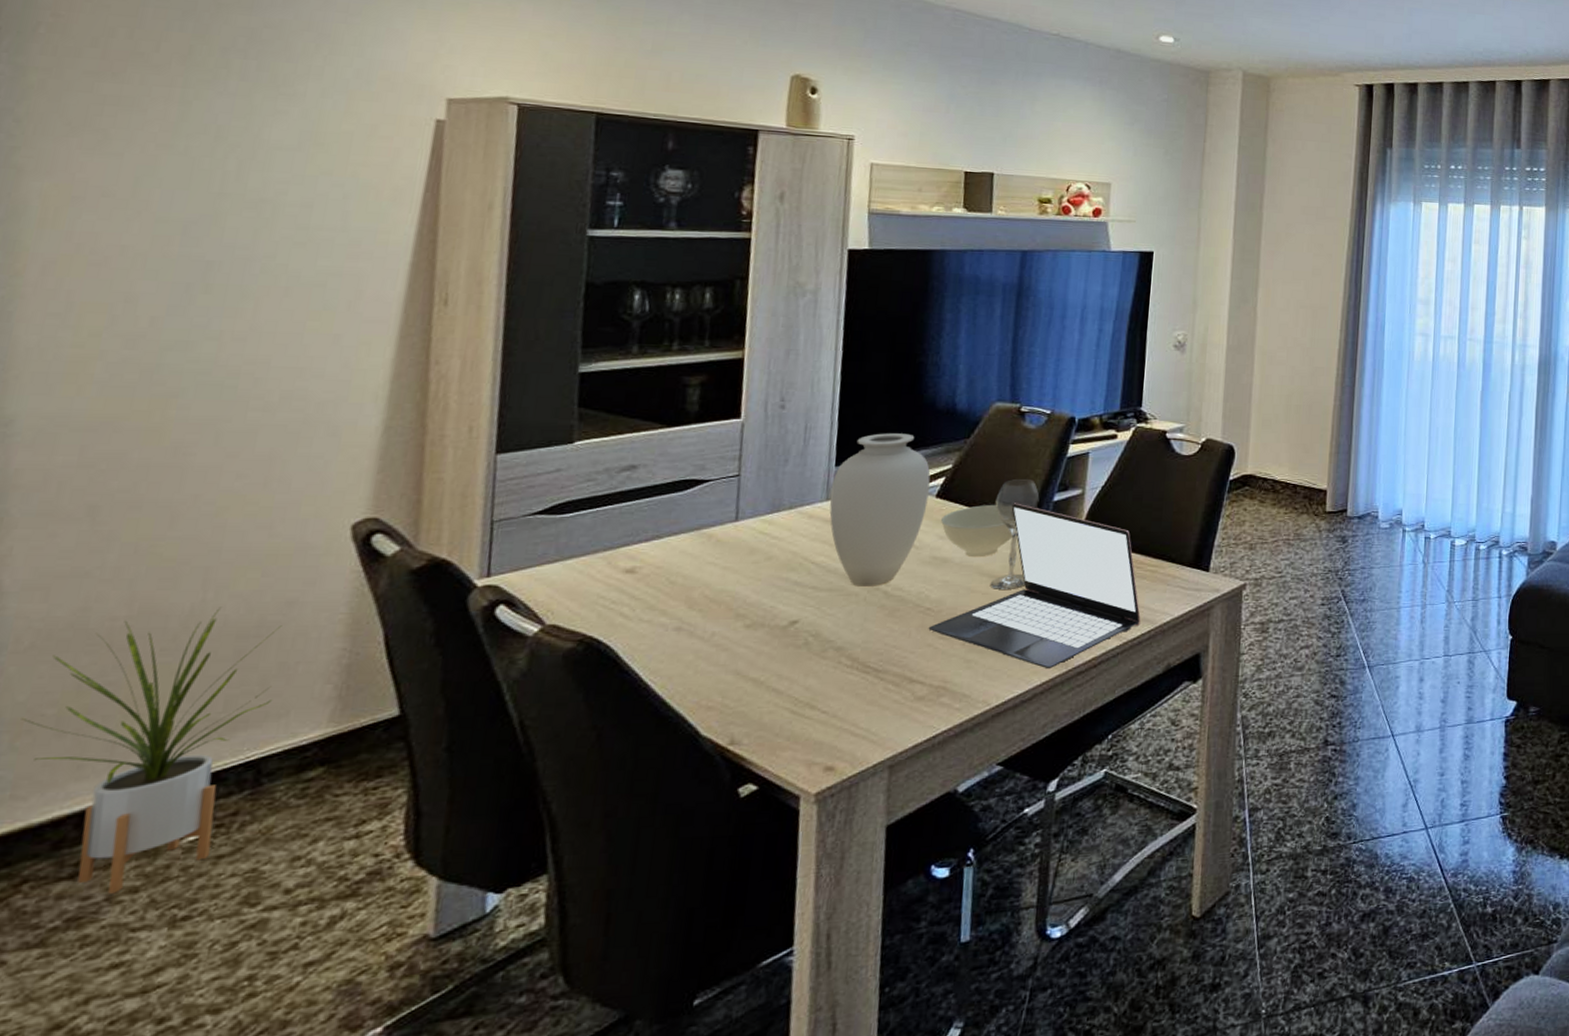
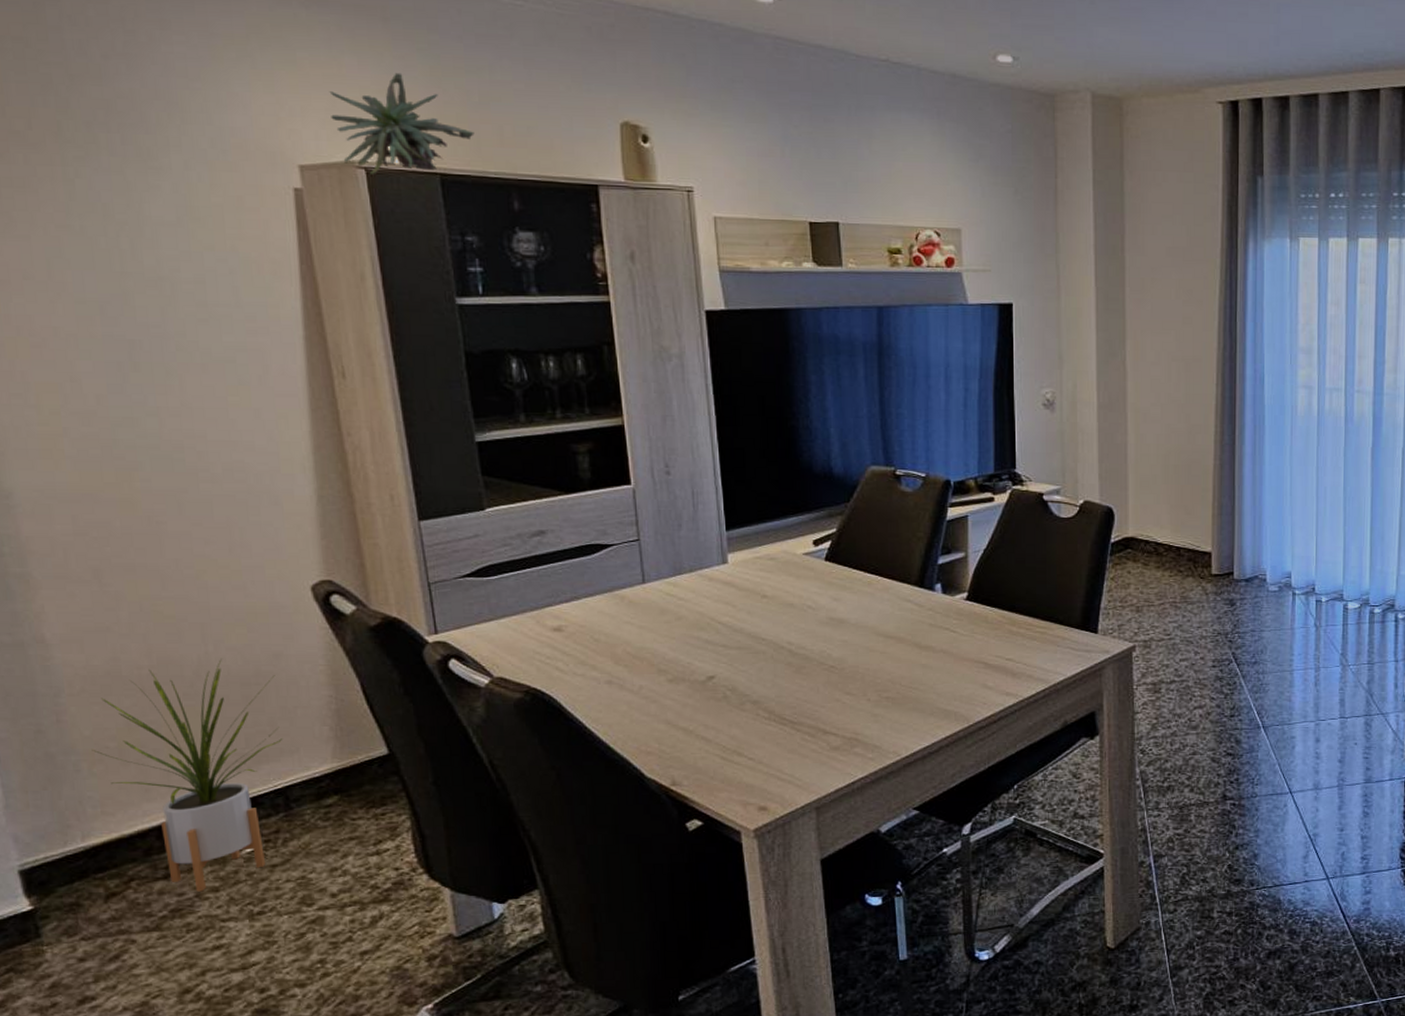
plant: none [493,20,641,110] -> present [329,72,474,174]
vase: present [829,433,931,586] -> none [725,498,818,645]
laptop: present [928,503,1141,668] -> none [834,566,1034,723]
bowl: present [941,505,1013,558] -> none [833,568,903,619]
wineglass: present [991,478,1040,589] -> none [882,542,924,649]

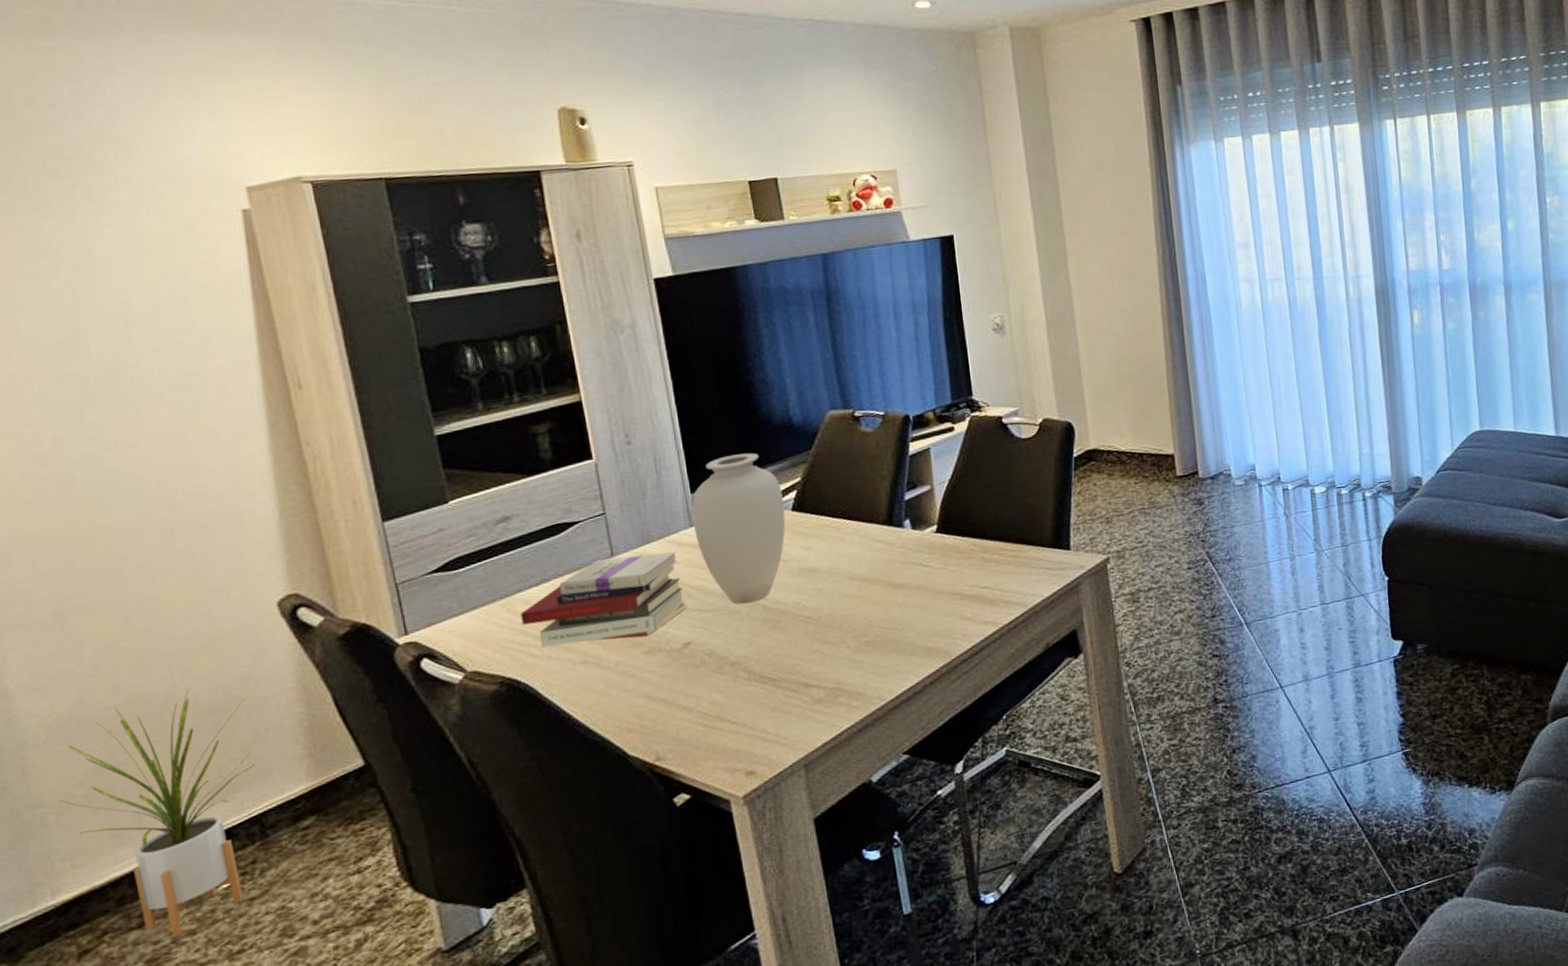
plant: present [329,72,474,174] -> none [272,87,416,187]
books: none [549,585,714,665] -> present [521,552,687,648]
vase: none [725,498,818,645] -> present [691,453,786,604]

